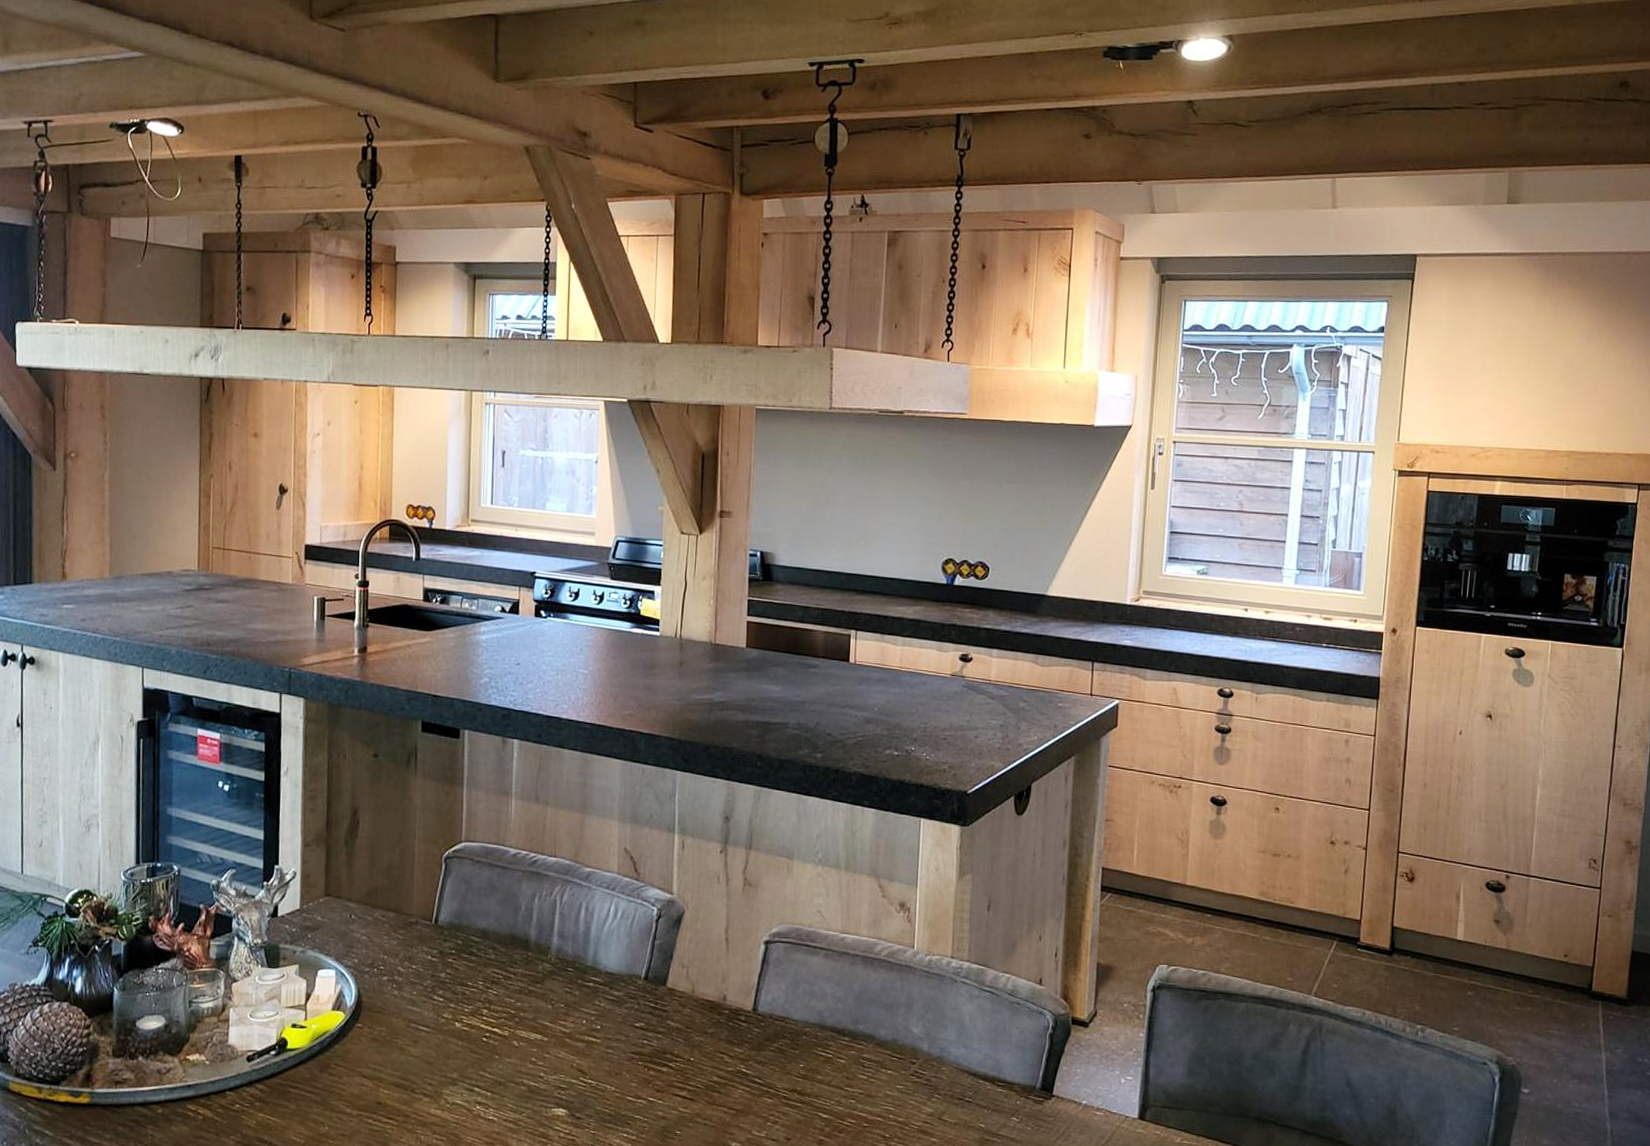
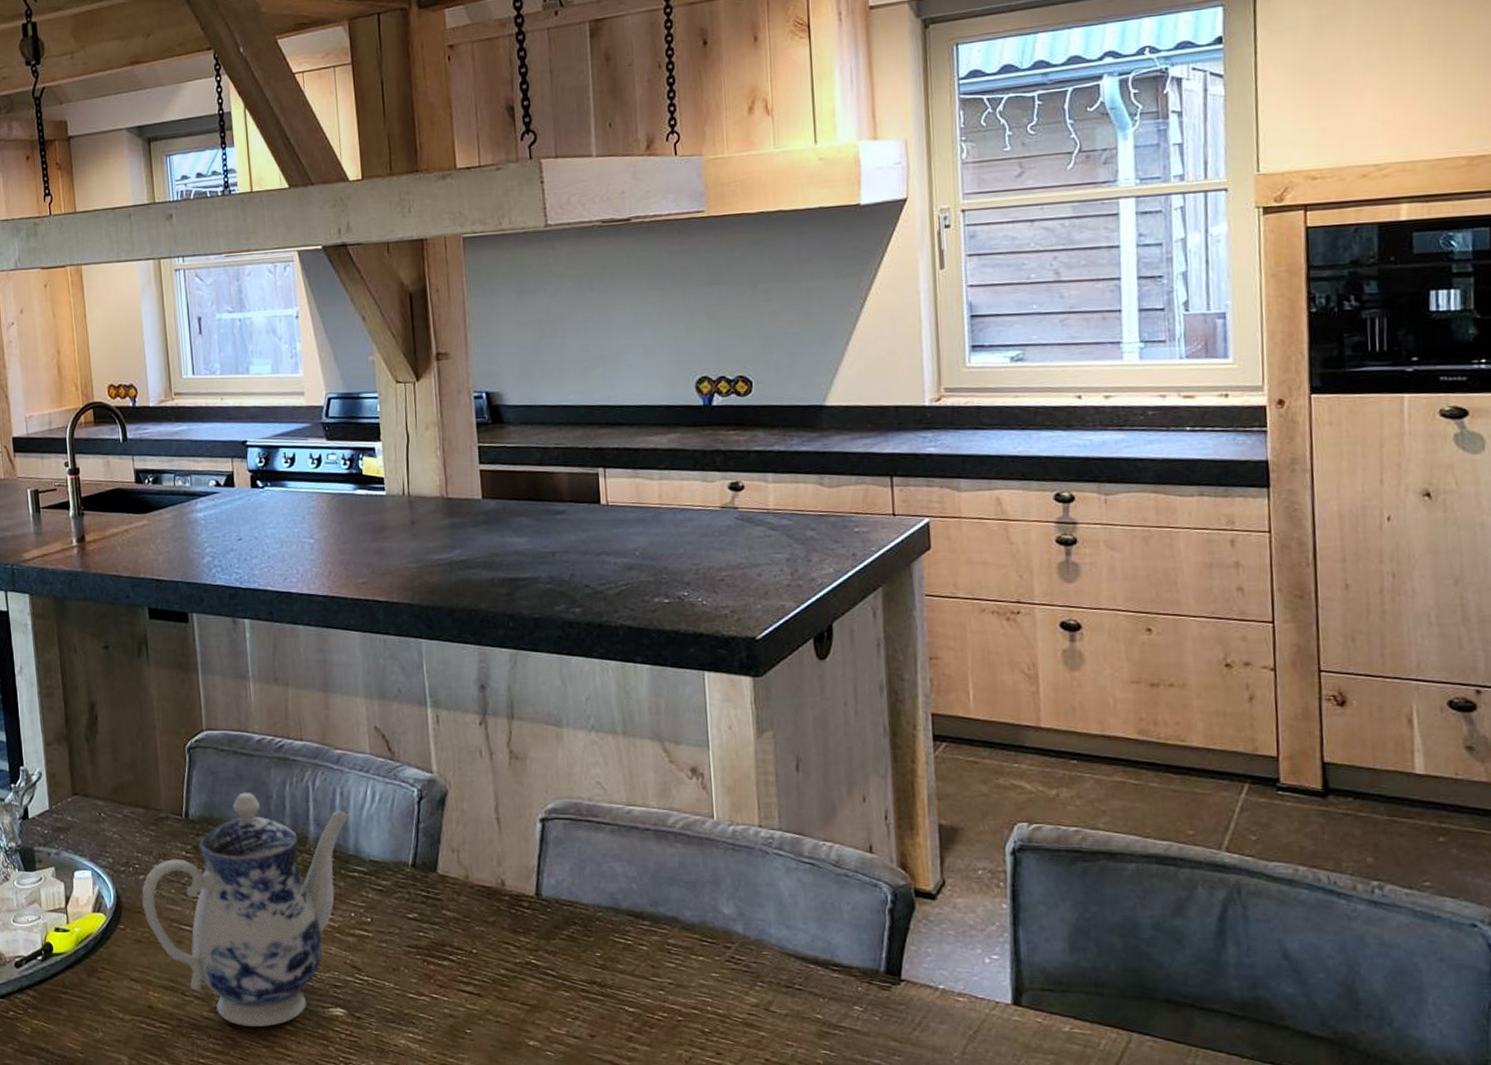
teapot: none [383,902,593,1124] -> present [142,792,351,1027]

